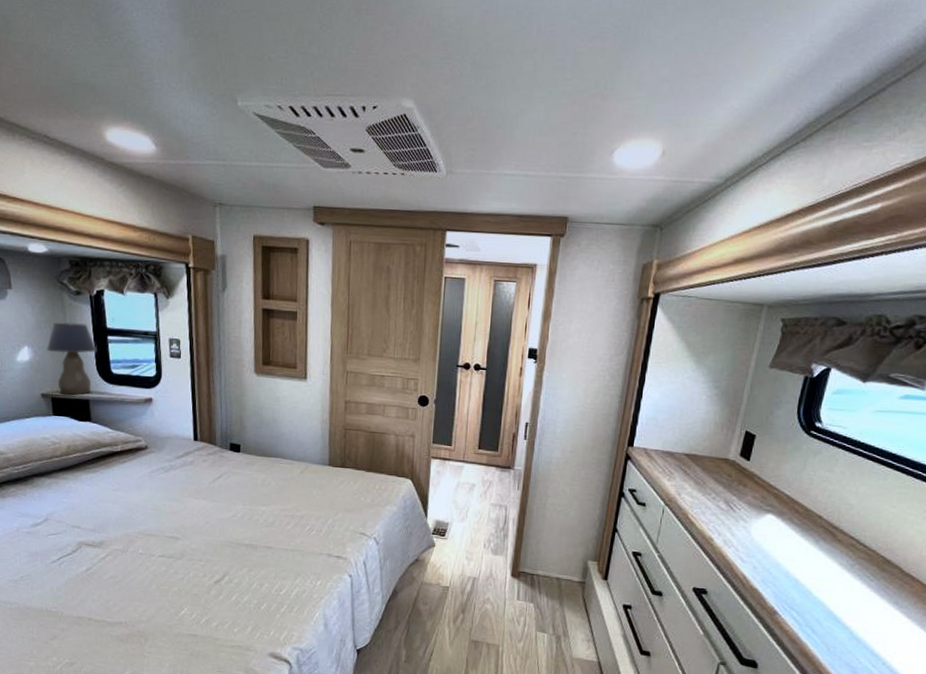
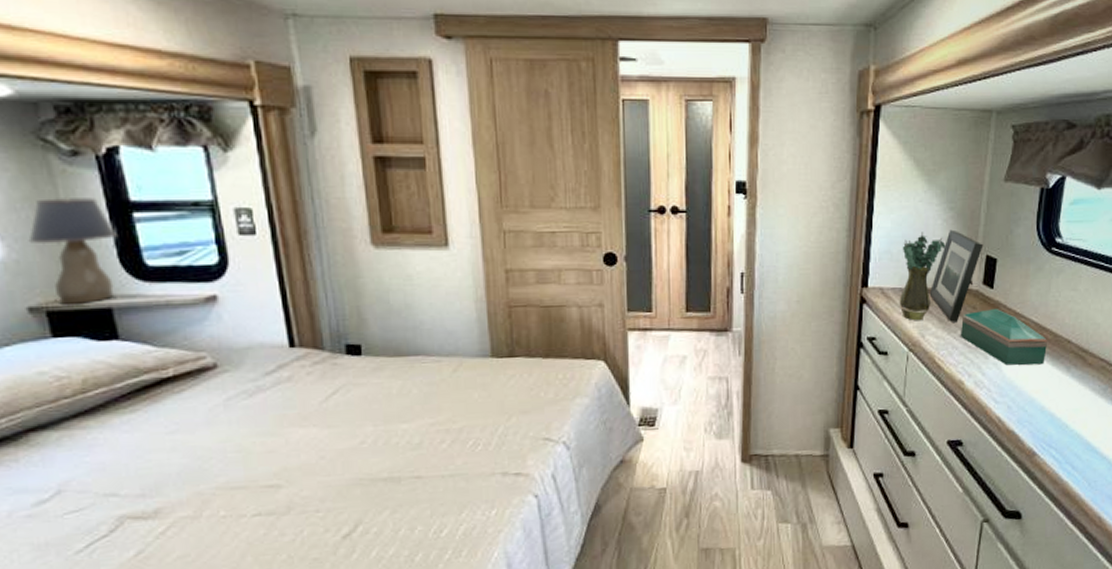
vase: none [660,404,708,481] -> present [899,232,946,321]
picture frame: none [688,405,744,487] -> present [929,229,984,324]
jewelry box: none [713,478,798,534] -> present [960,309,1047,365]

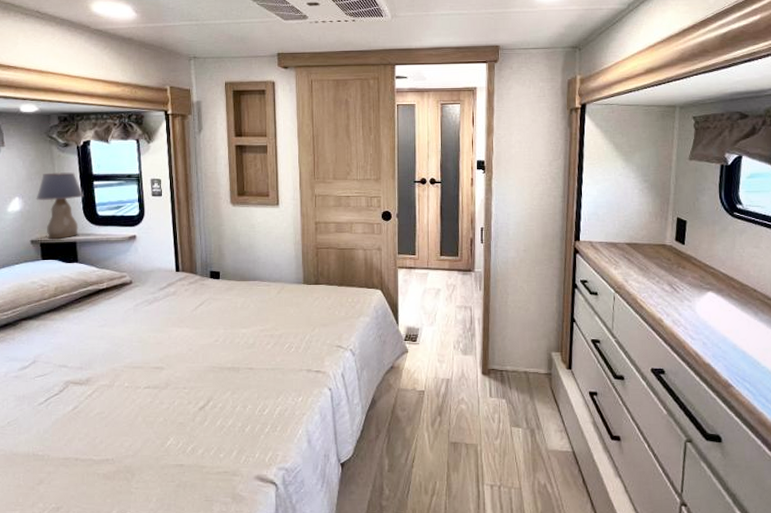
vase: present [899,232,946,321] -> none [605,198,642,269]
picture frame: present [929,229,984,324] -> none [630,197,674,272]
jewelry box: present [960,309,1047,365] -> none [658,261,735,309]

